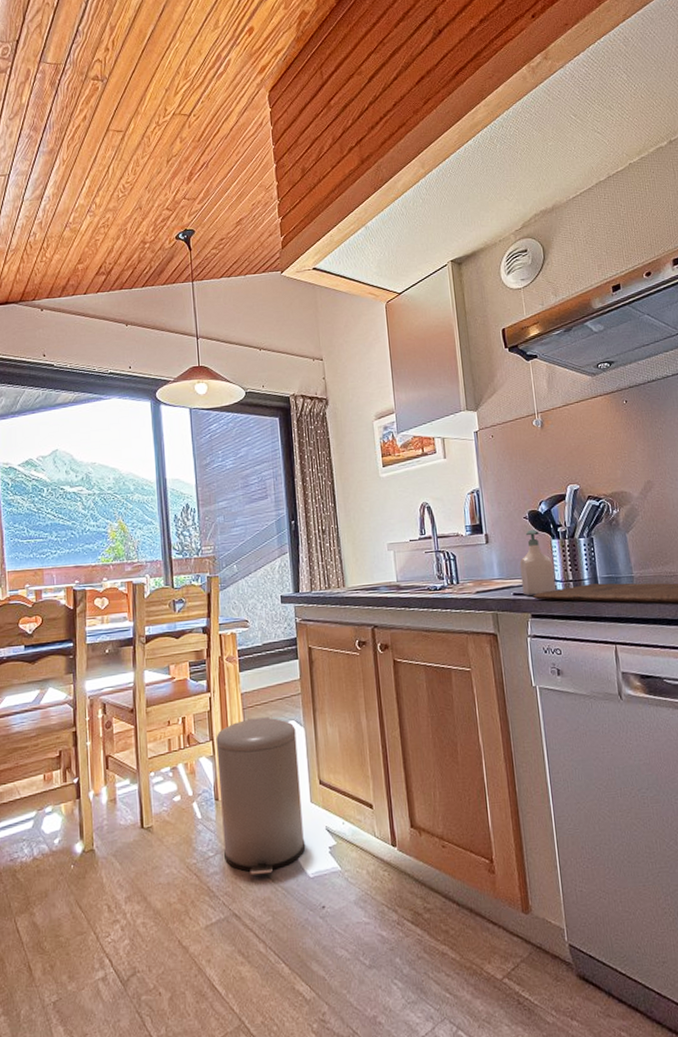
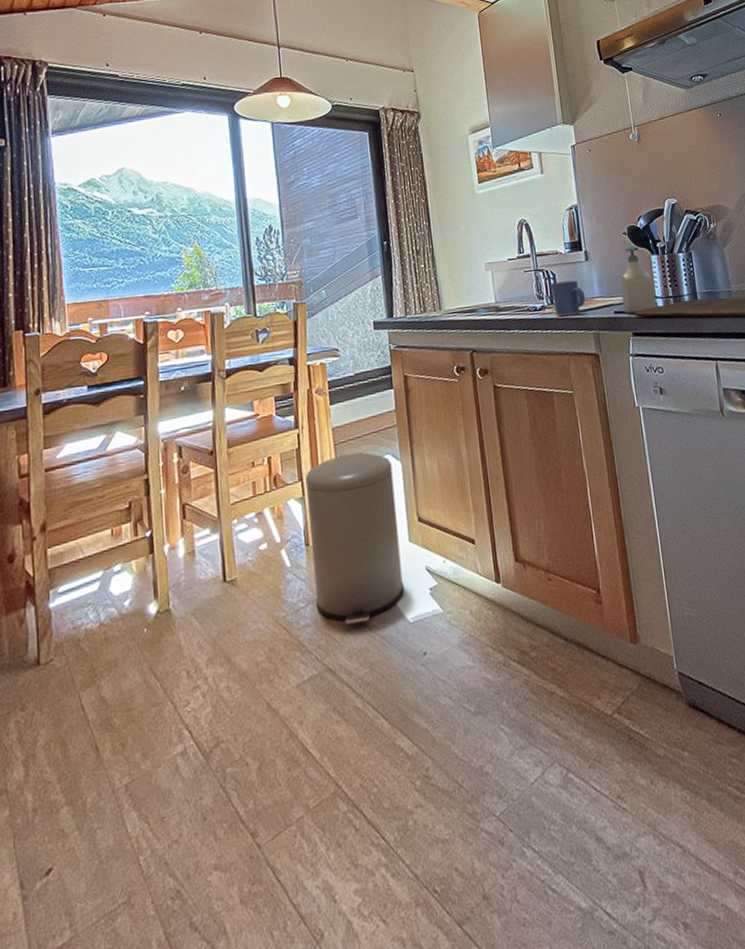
mug: none [450,562,485,597] -> present [550,280,586,317]

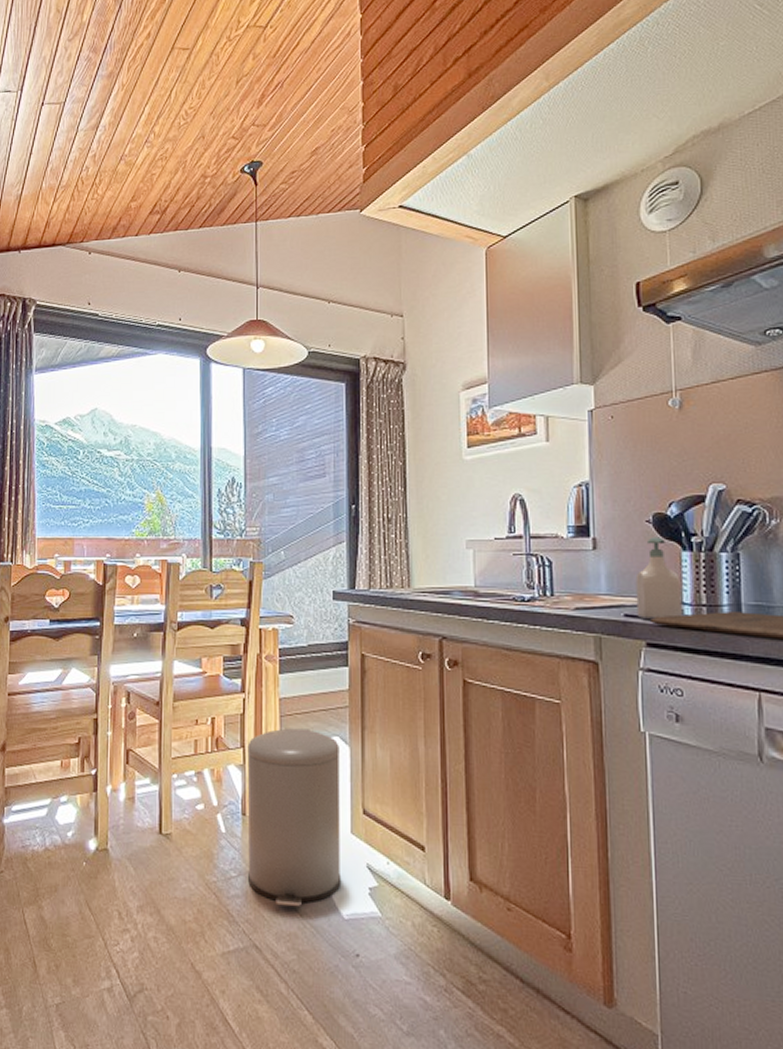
mug: present [550,280,586,317] -> none [544,571,588,613]

